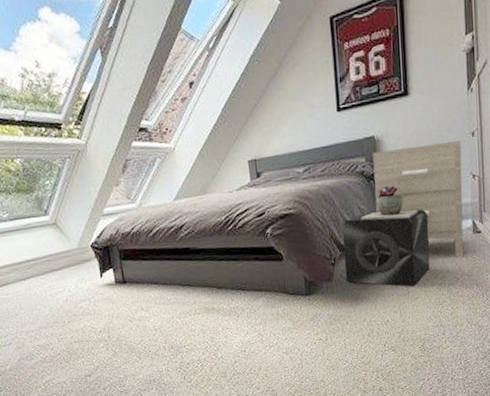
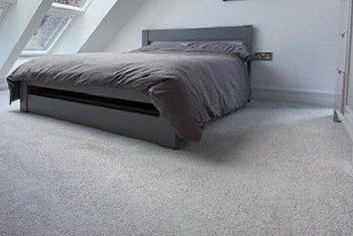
speaker: present [342,208,430,288] -> none [211,87,293,160]
succulent plant: present [362,185,418,220] -> none [233,68,284,99]
nightstand: present [373,140,464,258] -> none [246,38,331,141]

